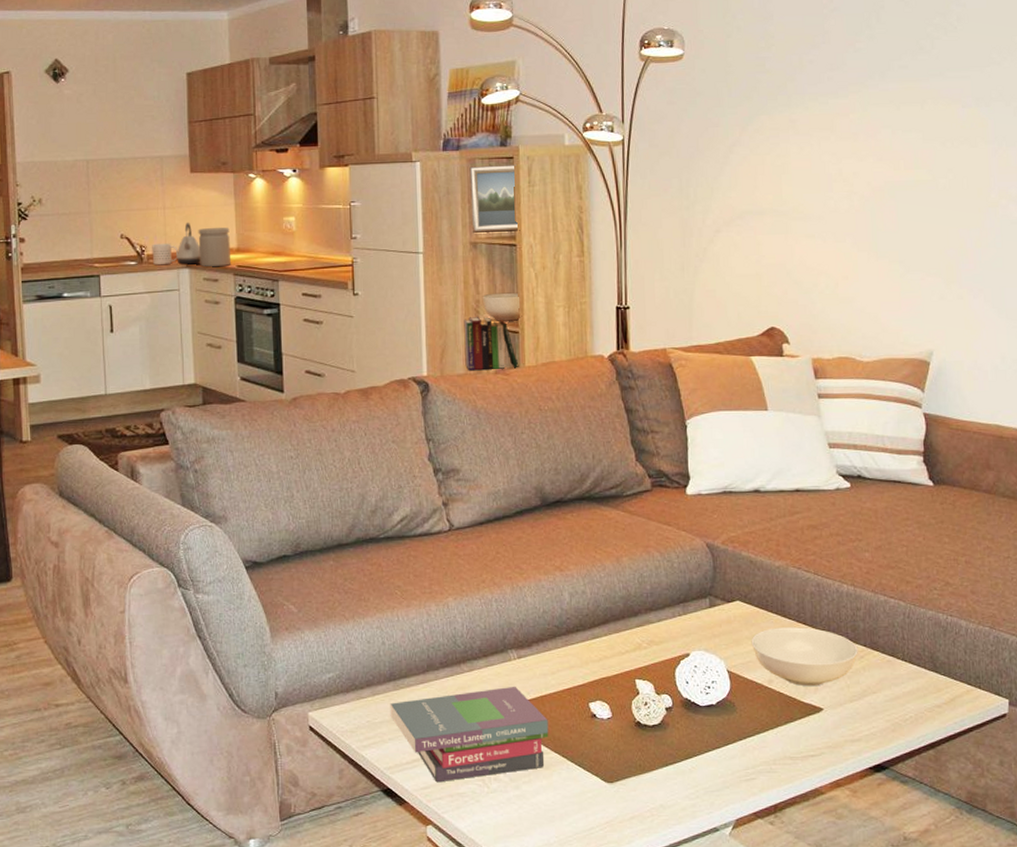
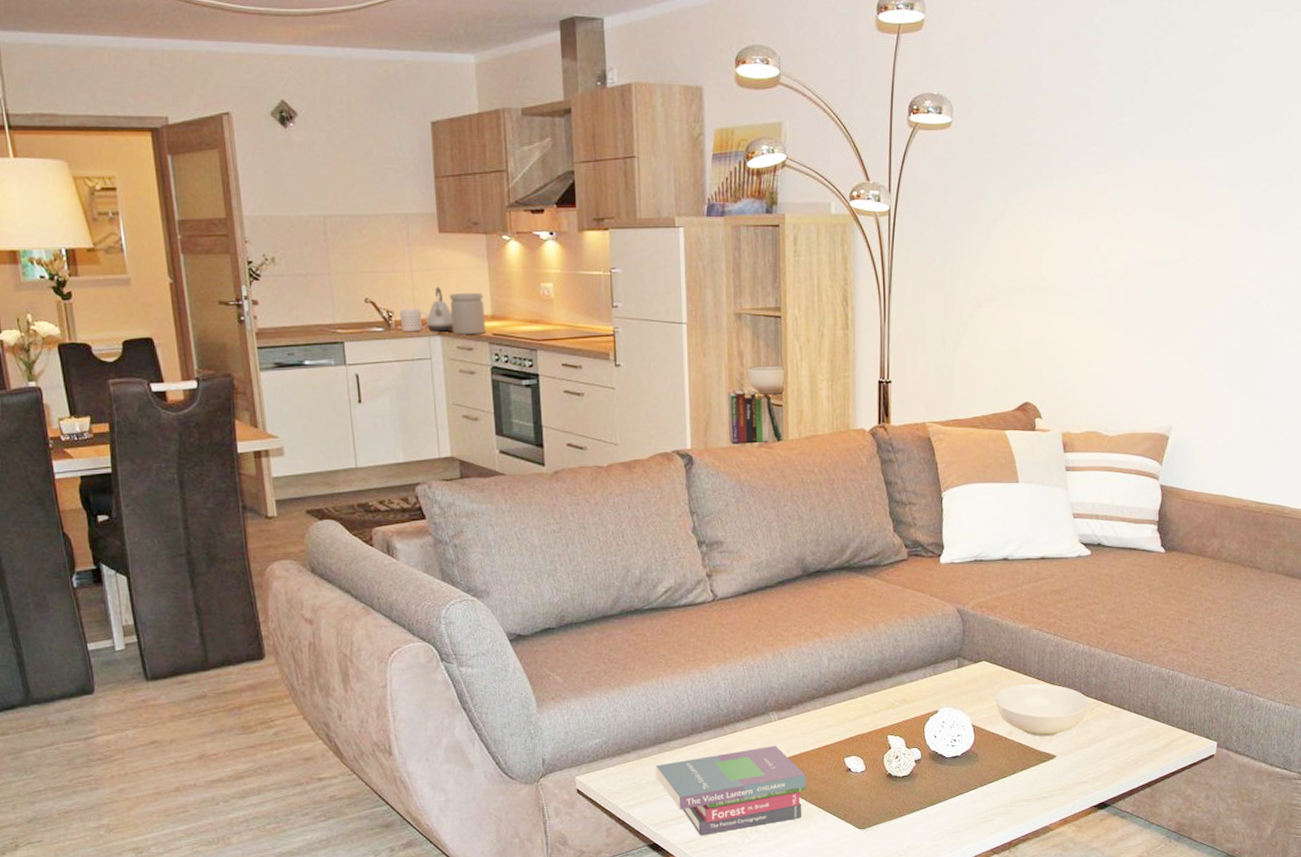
picture frame: present [469,164,520,233] -> none [734,233,785,303]

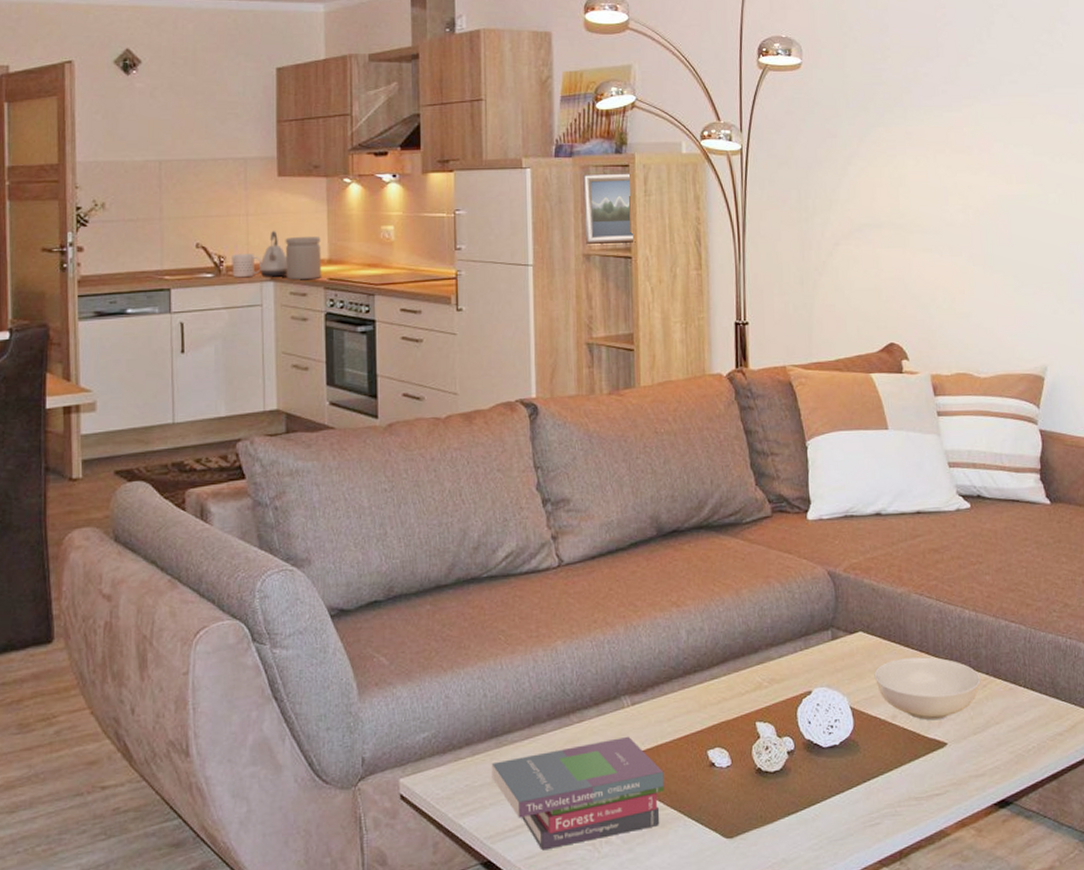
books: present [728,390,782,444] -> none [576,334,633,392]
picture frame: none [734,233,785,303] -> present [583,173,636,244]
bowl: present [746,365,786,394] -> none [595,307,638,338]

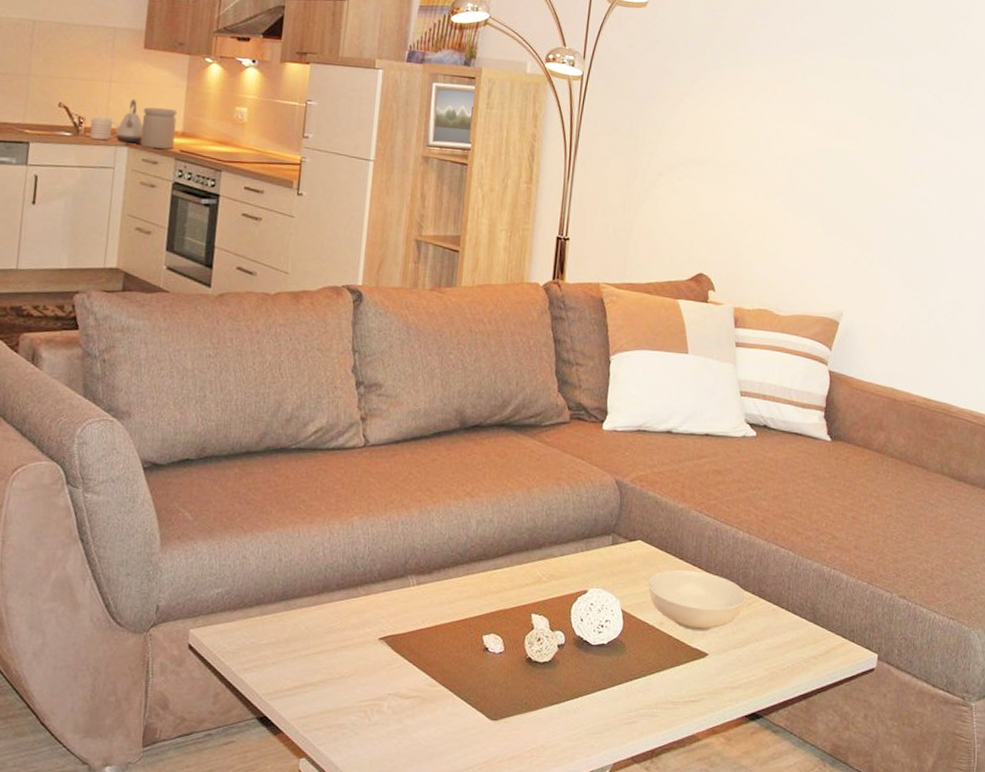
books: present [491,736,665,851] -> none [277,613,440,712]

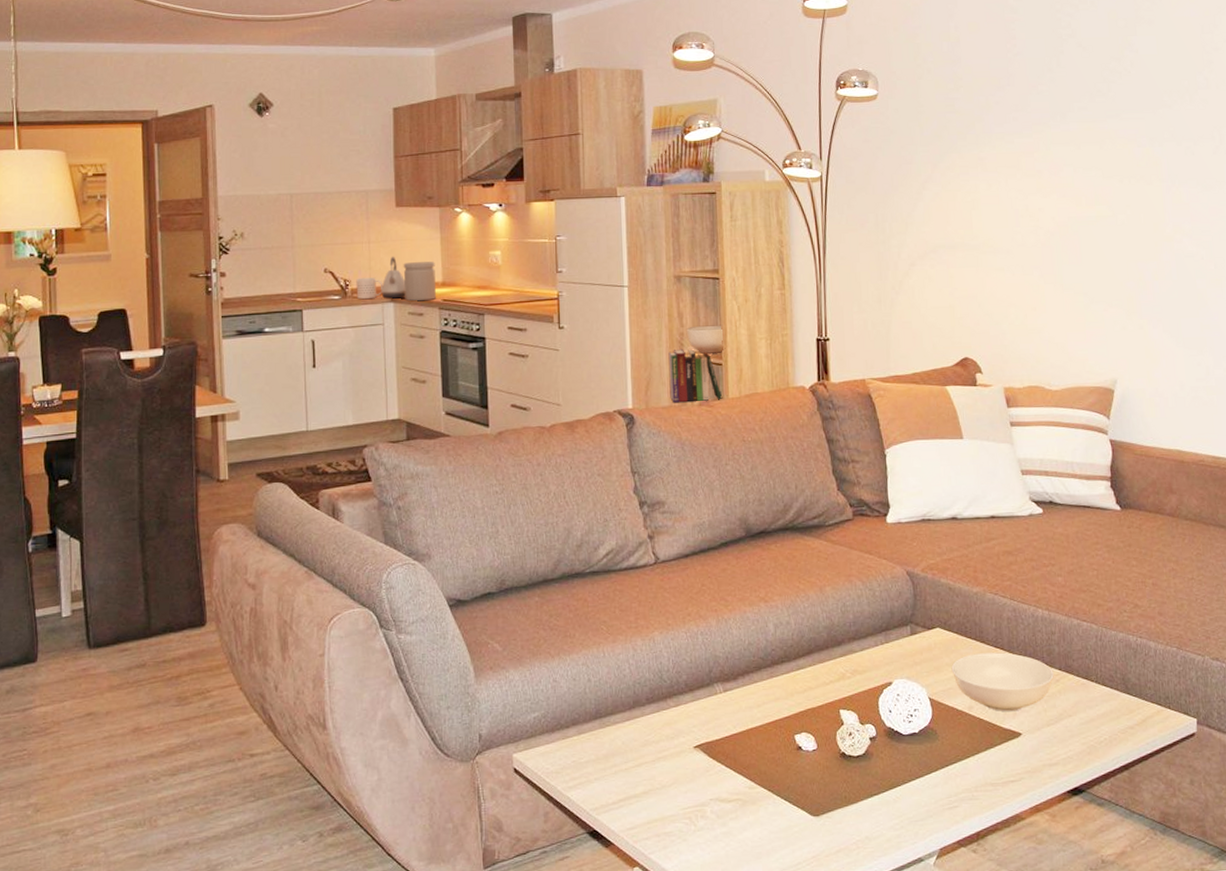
books: none [402,231,455,287] -> present [668,349,722,403]
picture frame: present [426,81,478,151] -> none [673,200,723,266]
bowl: none [427,209,466,240] -> present [686,325,726,354]

